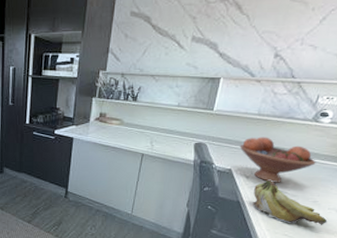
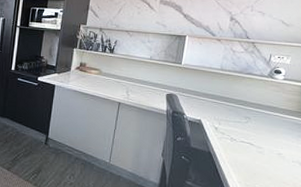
fruit bowl: present [239,137,316,183] -> none [207,90,276,135]
fruit: present [253,179,328,226] -> none [223,131,293,179]

